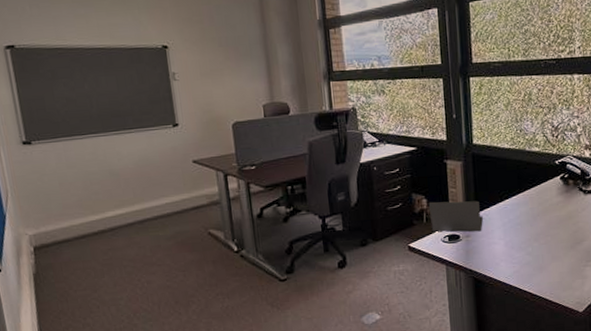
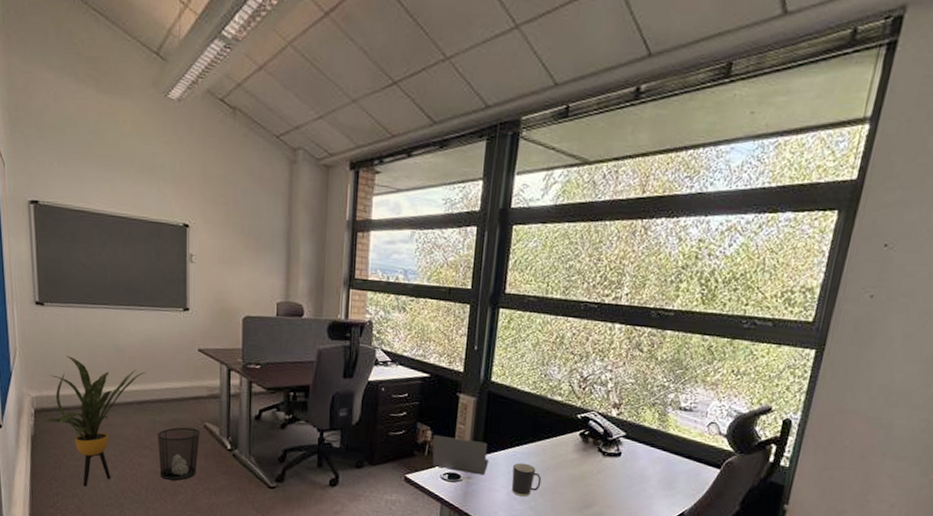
house plant: none [43,189,144,315] -> present [42,356,147,487]
waste bin: none [162,237,207,293] -> present [157,427,201,481]
mug: none [506,213,534,245] -> present [511,463,542,497]

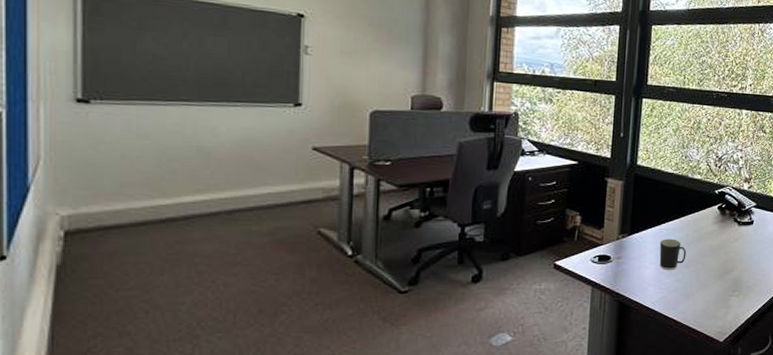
house plant: present [42,356,147,487] -> none [76,162,241,321]
waste bin: present [157,427,201,481] -> none [252,236,314,300]
laptop computer: present [432,434,488,476] -> none [582,219,637,254]

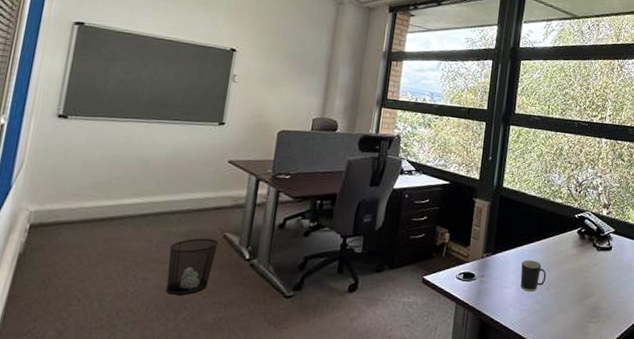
waste bin: none [252,236,314,300] -> present [165,238,220,296]

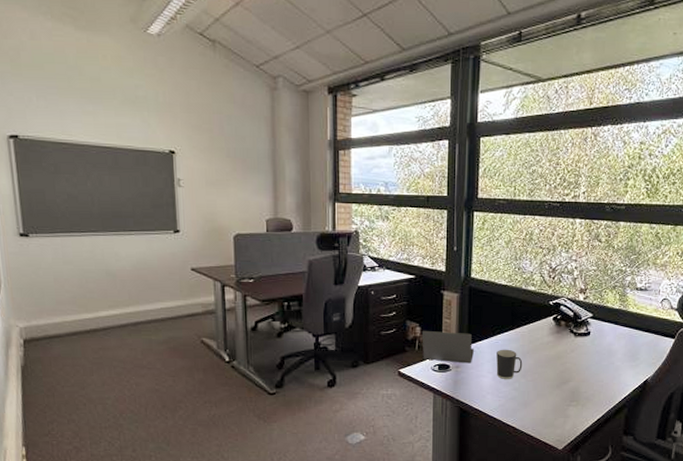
waste bin: present [165,238,220,296] -> none [153,344,198,397]
laptop computer: none [448,236,500,273] -> present [421,330,474,364]

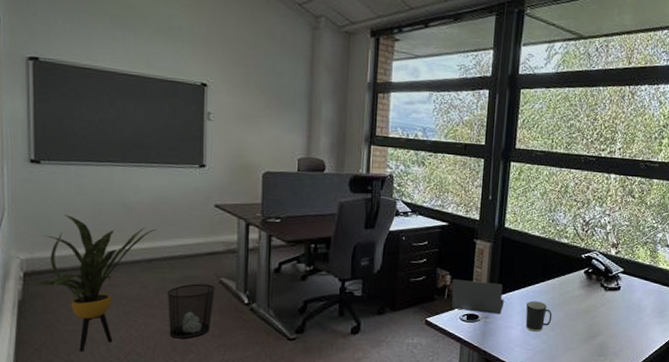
house plant: none [32,284,140,411] -> present [32,215,157,352]
waste bin: none [153,344,198,397] -> present [166,283,216,340]

